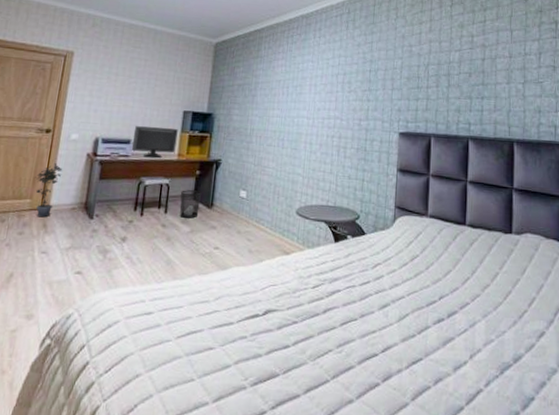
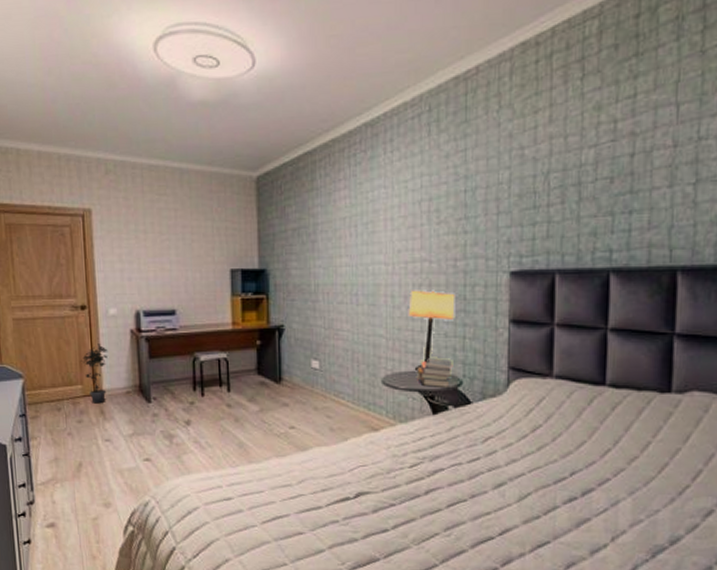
computer monitor: present [131,126,178,158] -> none [178,293,228,328]
waste bin: present [179,189,201,219] -> none [241,362,266,396]
table lamp: none [322,141,359,206] -> present [409,291,455,372]
books: none [324,194,352,220] -> present [417,357,452,387]

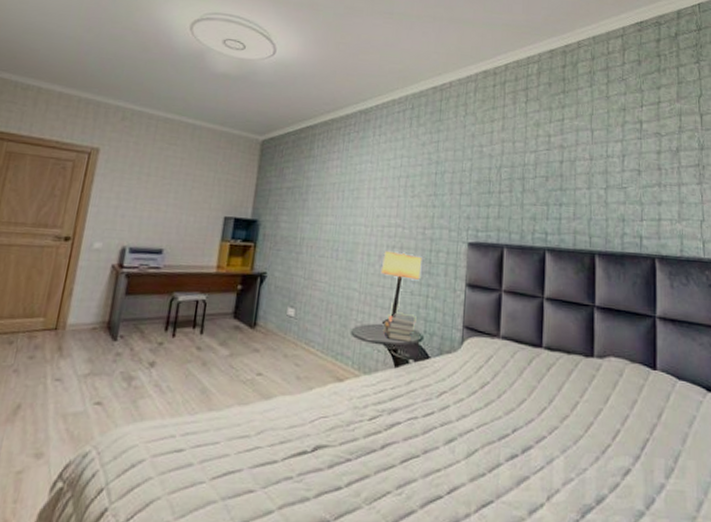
potted plant: present [81,344,109,404] -> none [50,276,83,339]

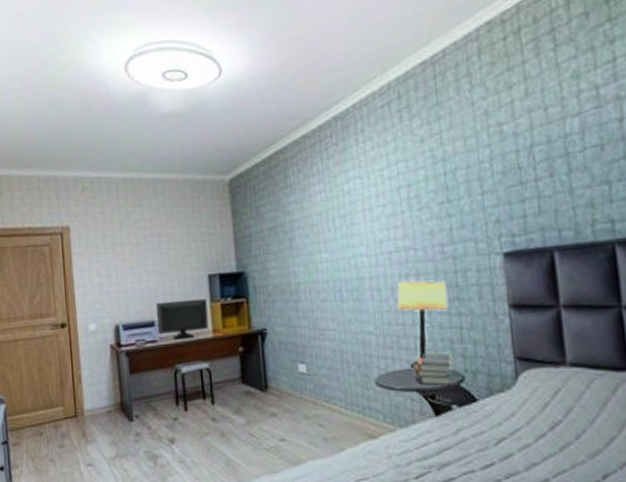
computer monitor: none [163,234,218,270] -> present [156,299,209,339]

